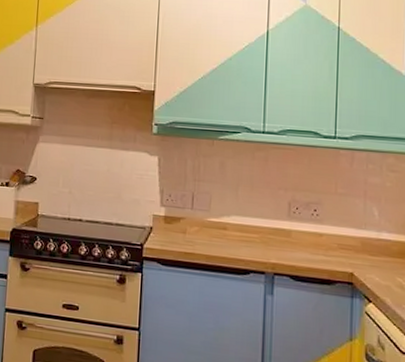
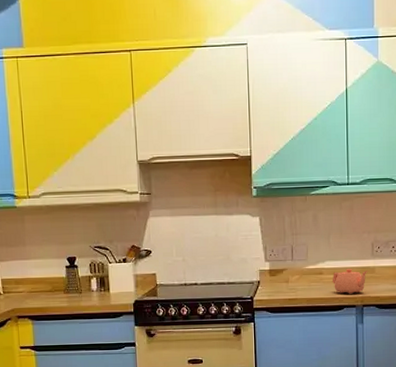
teapot: none [238,227,282,258] -> present [333,268,368,294]

